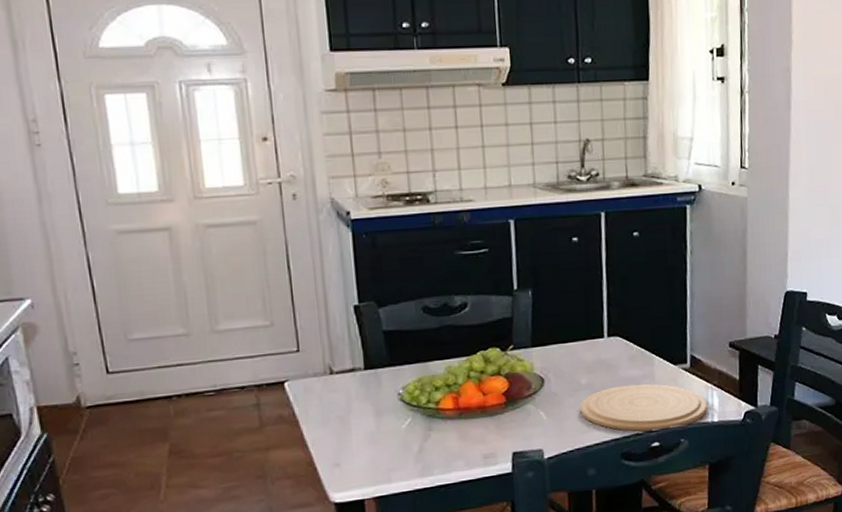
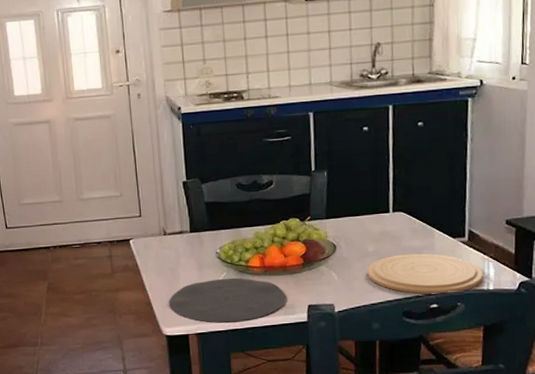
plate: none [338,423,486,482] -> present [169,277,286,323]

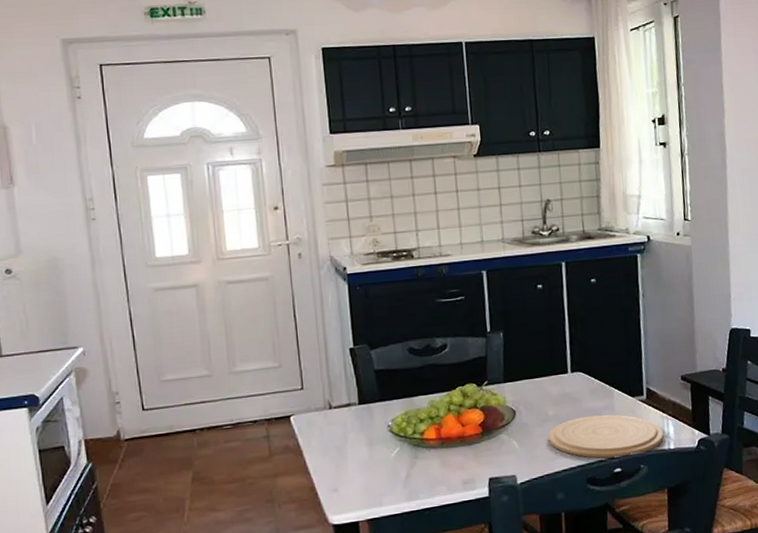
plate: present [169,277,286,323] -> none [336,452,465,506]

